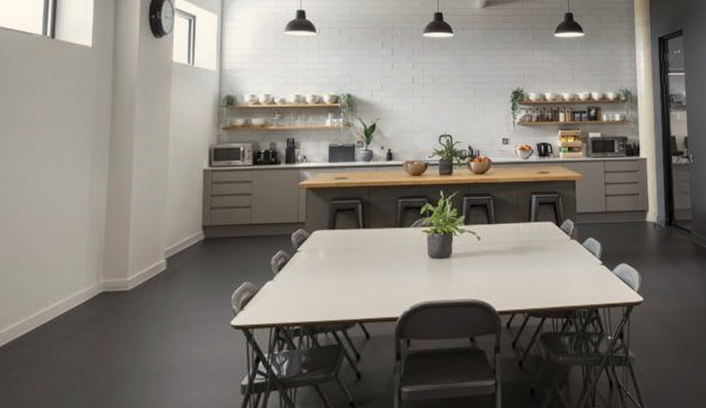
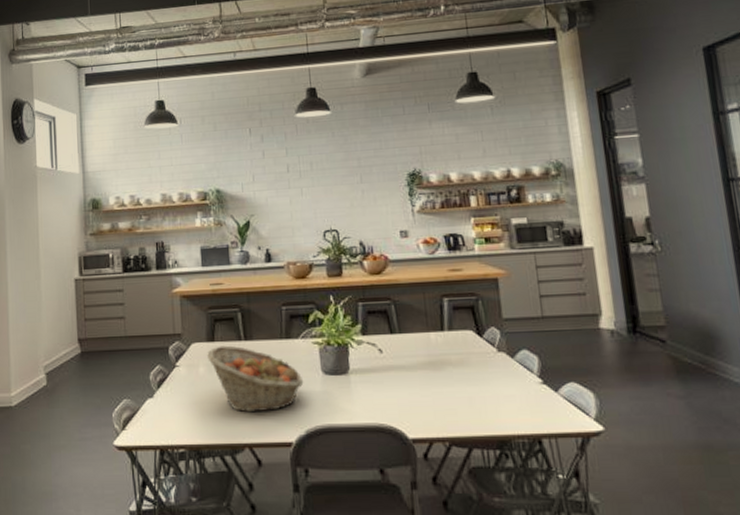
fruit basket: none [327,233,412,292] -> present [207,345,304,413]

